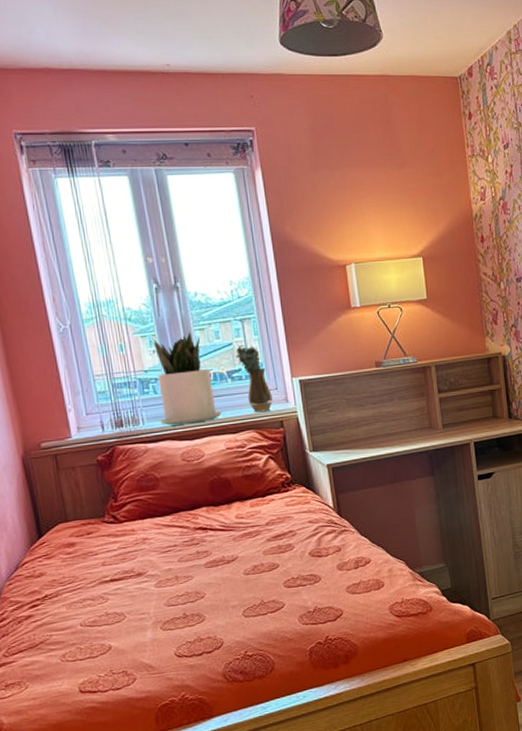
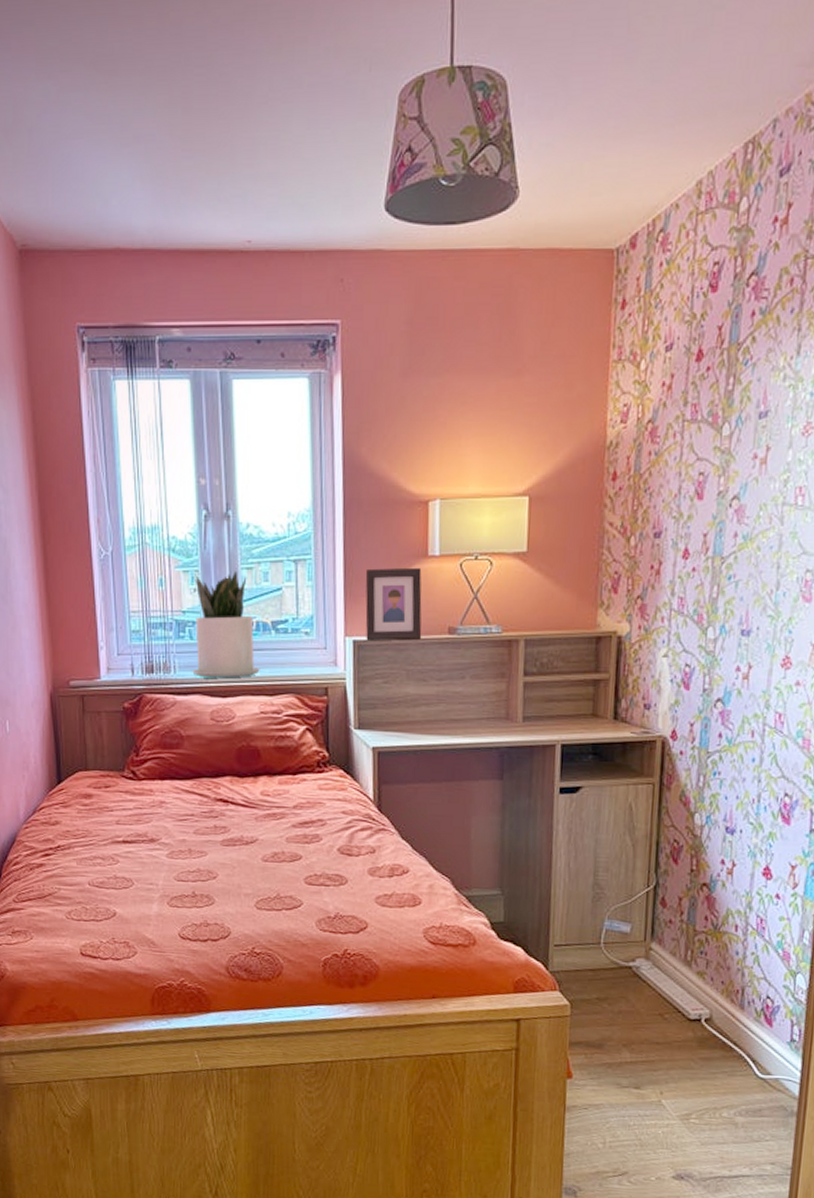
vase: present [235,343,273,413] -> none [283,588,319,675]
picture frame: none [303,317,355,380] -> present [365,567,422,642]

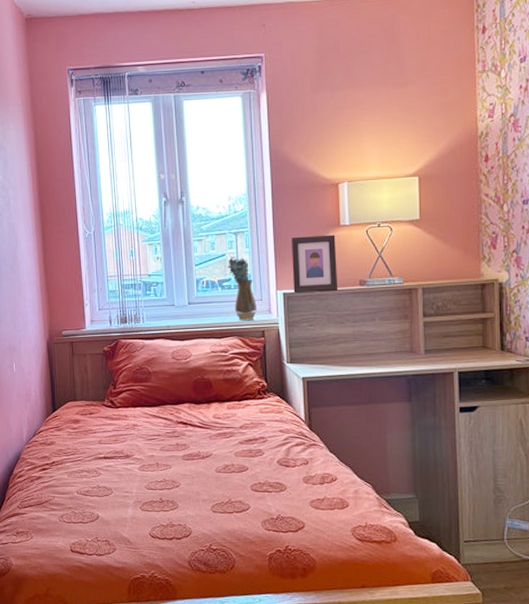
planter: present [192,571,260,679] -> none [157,243,210,326]
vase: none [283,588,319,675] -> present [227,254,257,321]

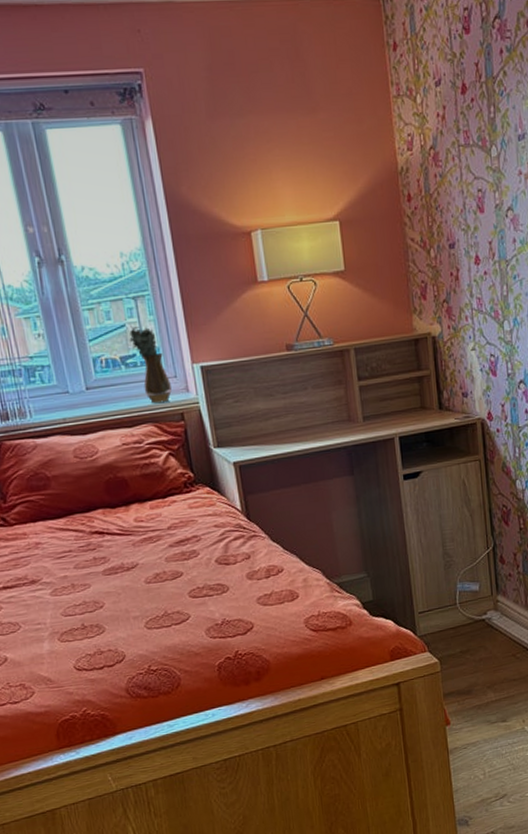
picture frame: present [292,234,338,294] -> none [203,293,264,366]

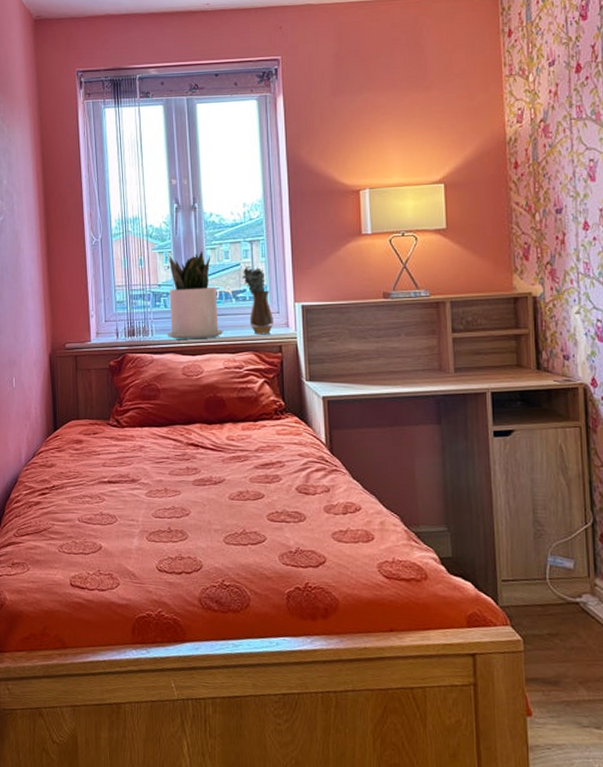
planter: none [36,313,116,419] -> present [167,251,224,339]

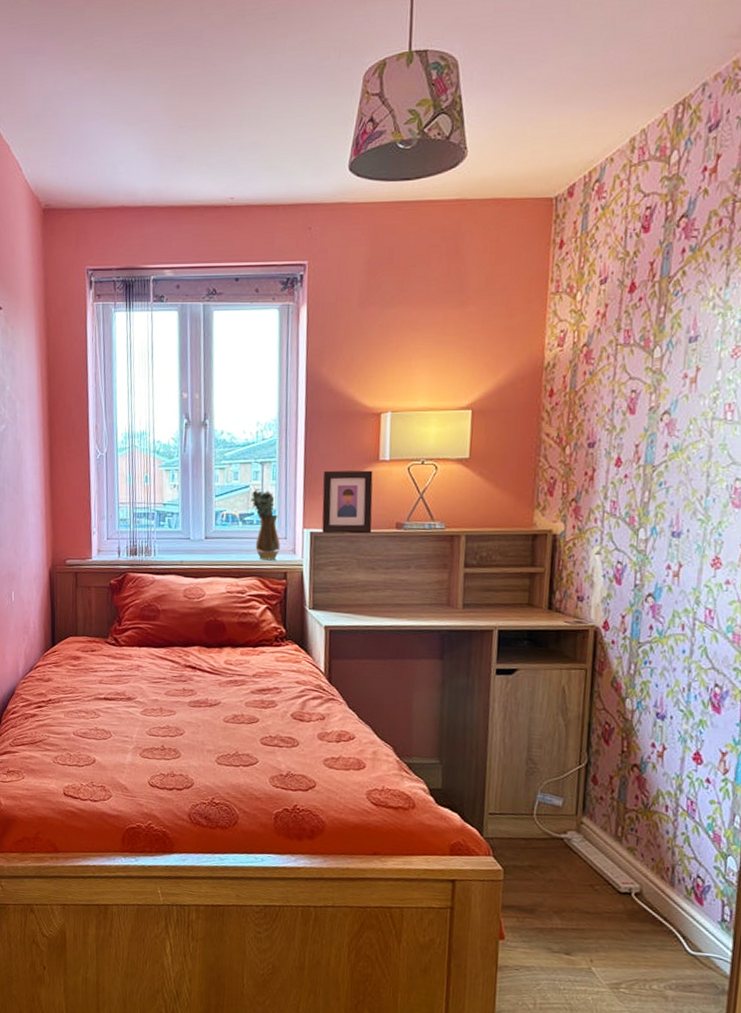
planter: present [167,251,224,339] -> none [169,471,228,562]
picture frame: none [311,244,361,306] -> present [322,470,373,534]

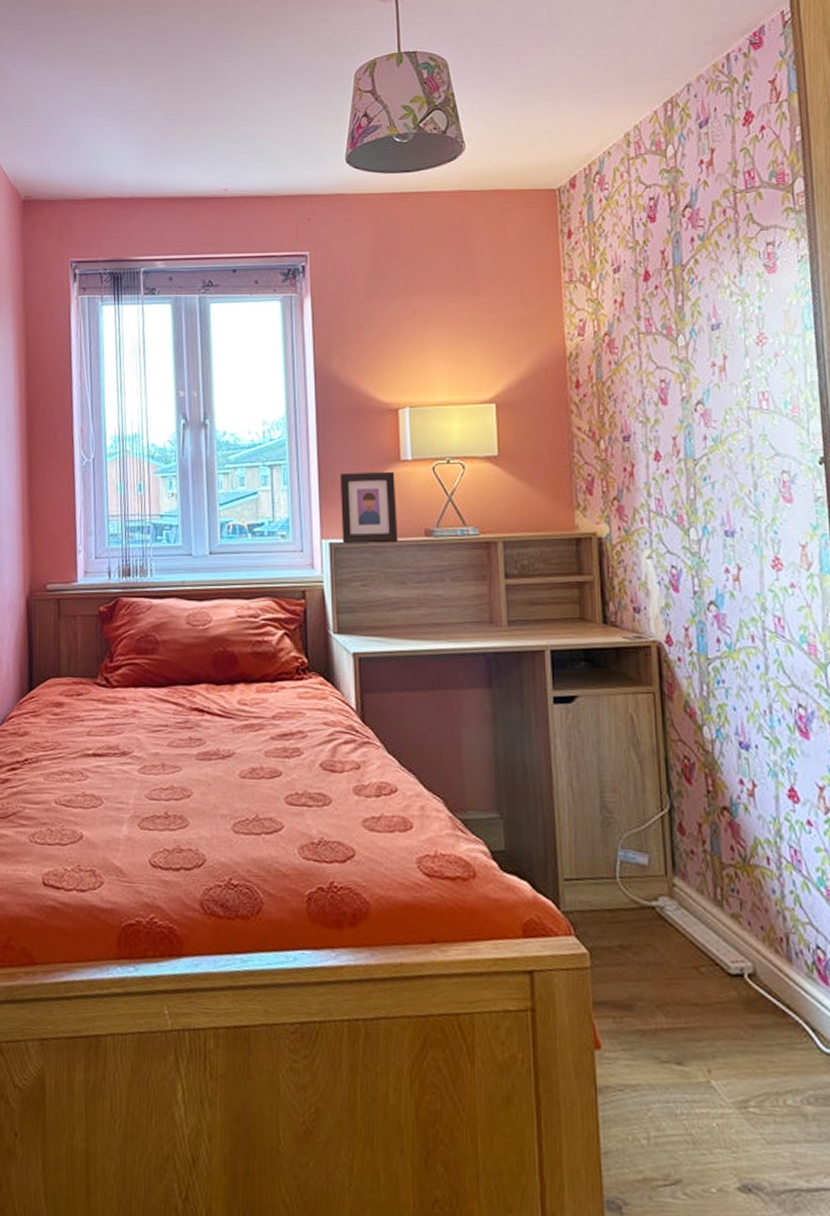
vase: present [250,486,280,561] -> none [259,492,296,578]

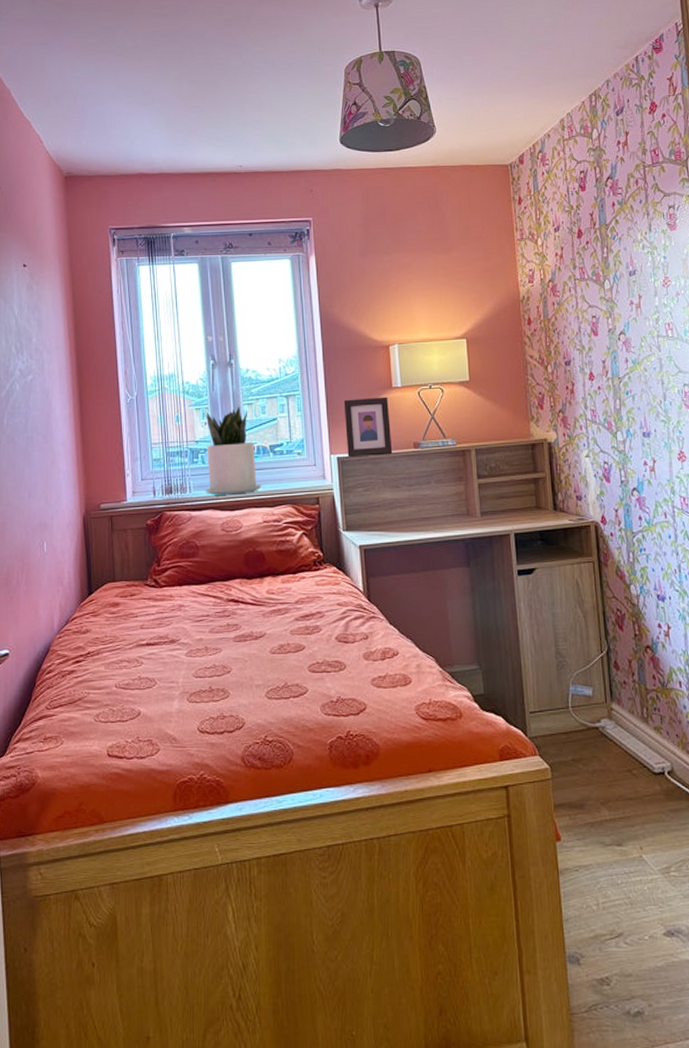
planter: none [169,476,237,582] -> present [205,407,262,495]

